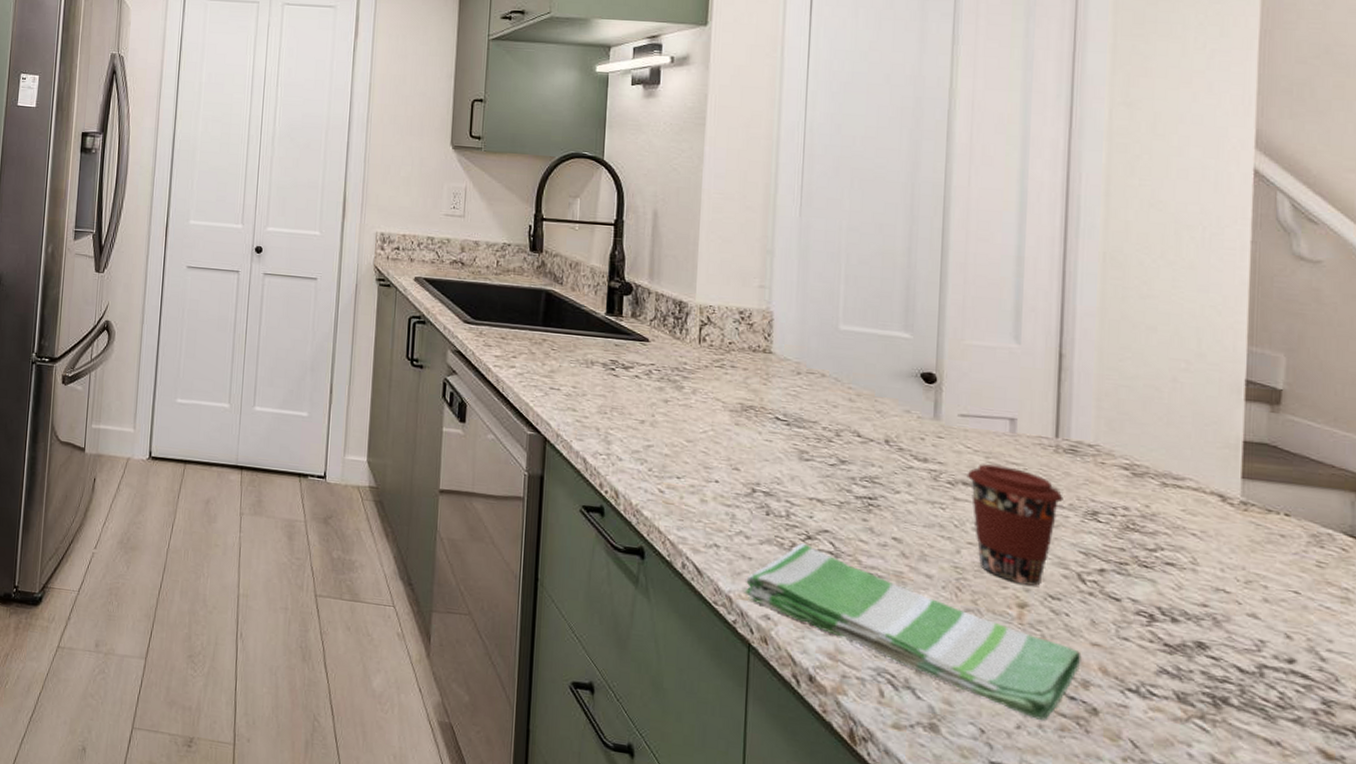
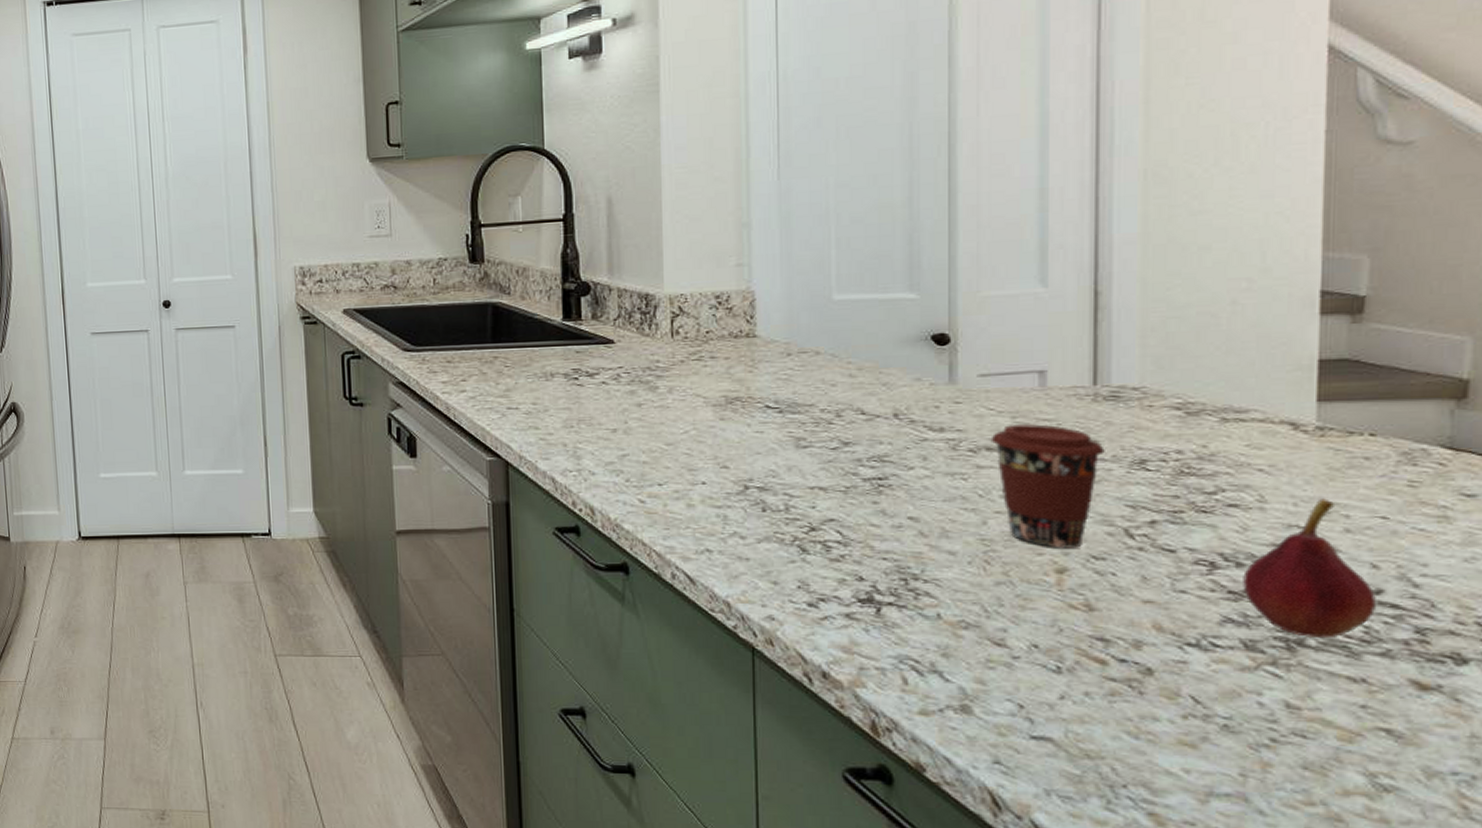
dish towel: present [744,543,1082,720] -> none [743,536,1132,687]
fruit: none [1177,568,1289,700] -> present [1243,498,1376,639]

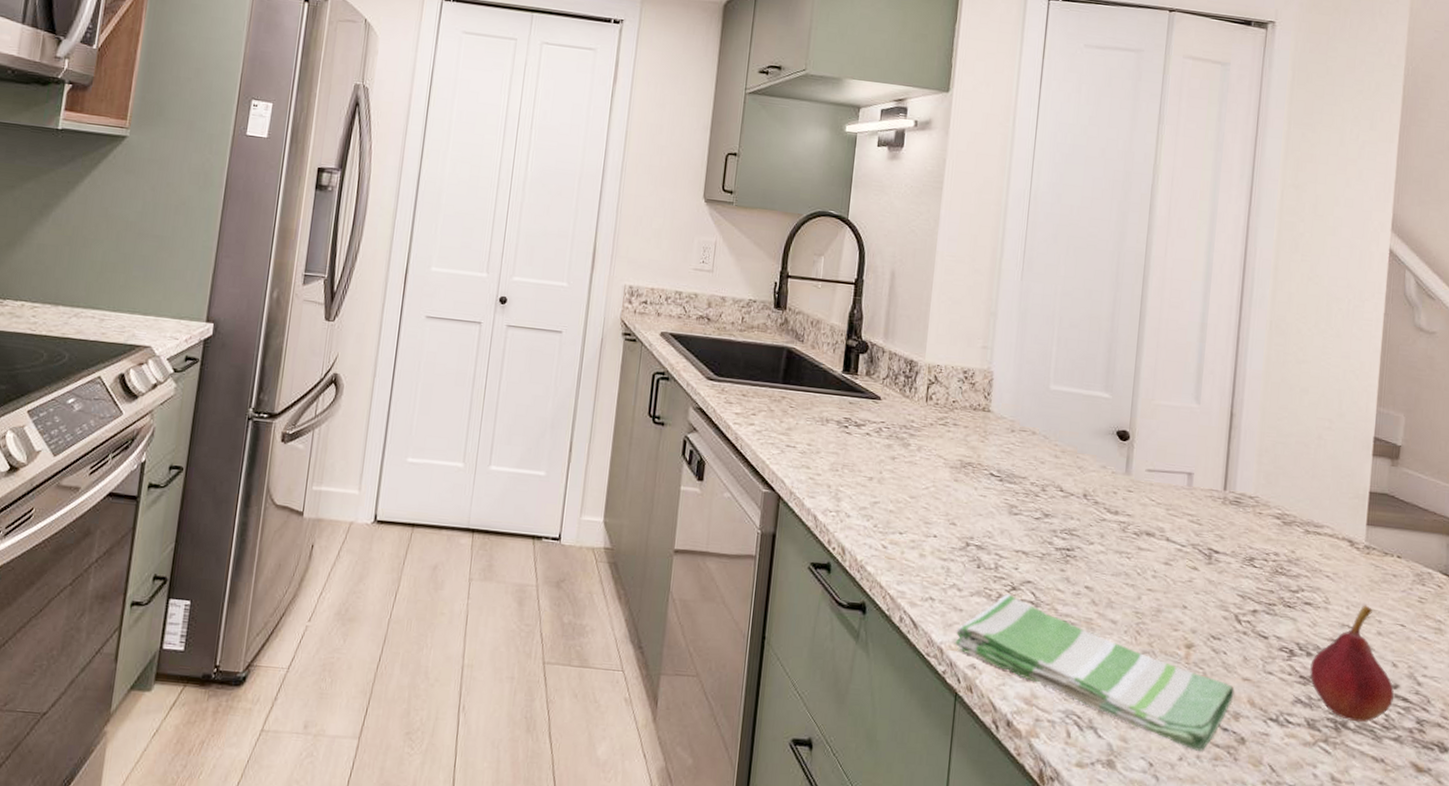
dish towel: none [743,536,1132,687] -> present [954,594,1235,751]
coffee cup: present [990,424,1105,548] -> none [1150,515,1227,628]

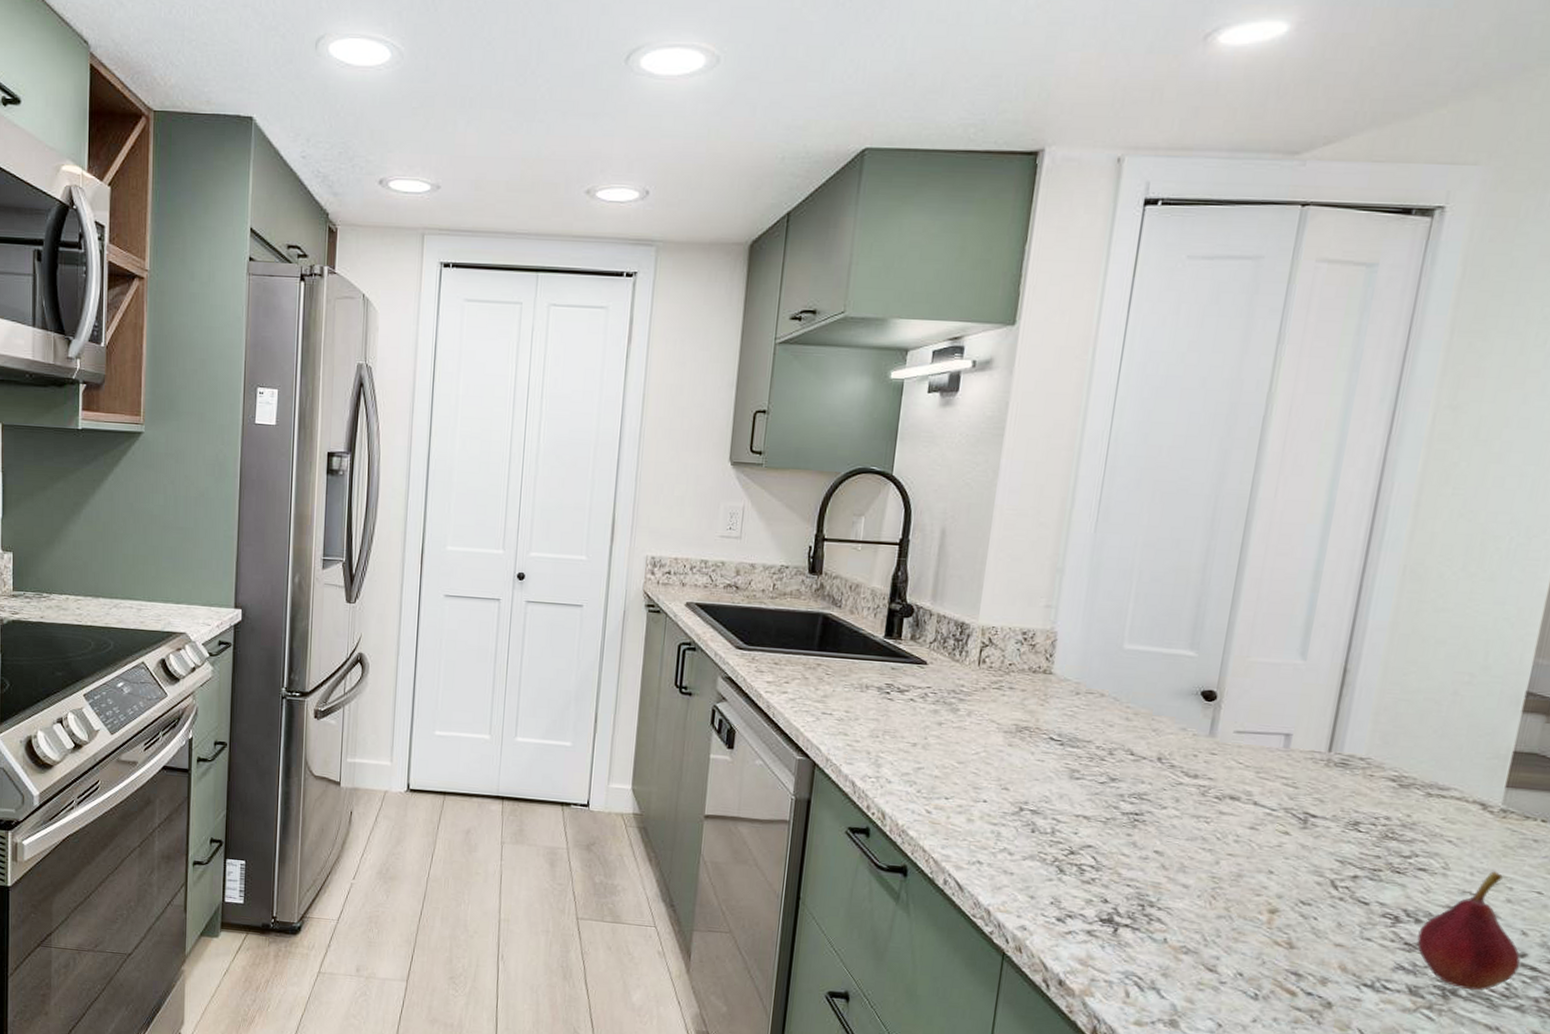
dish towel: present [954,594,1235,751] -> none [1003,858,1324,1014]

